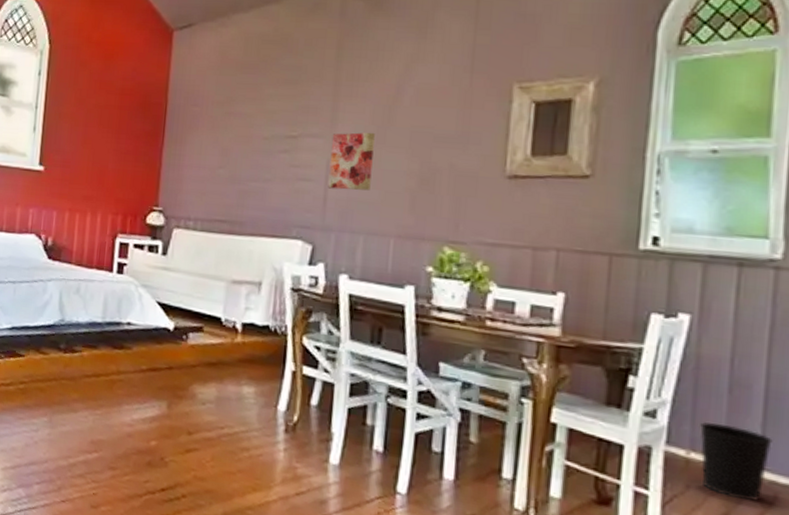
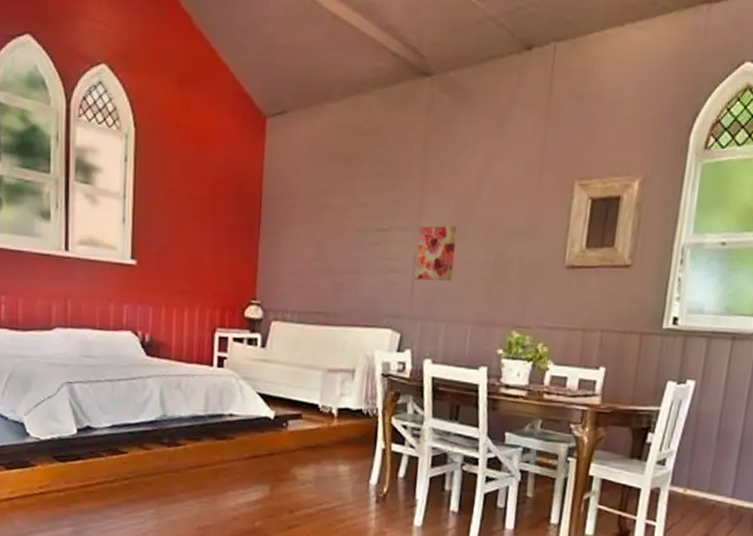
wastebasket: present [700,422,773,502] -> none [693,466,743,523]

